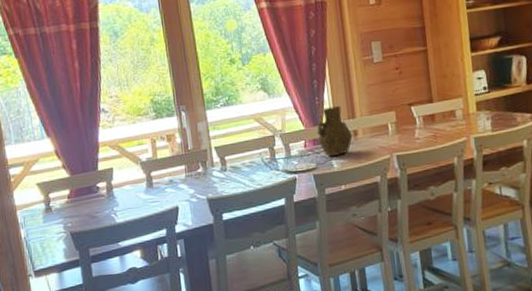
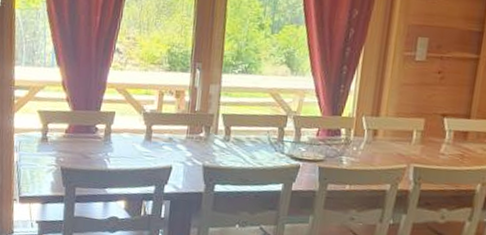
pitcher: present [317,105,353,157] -> none [332,98,372,153]

